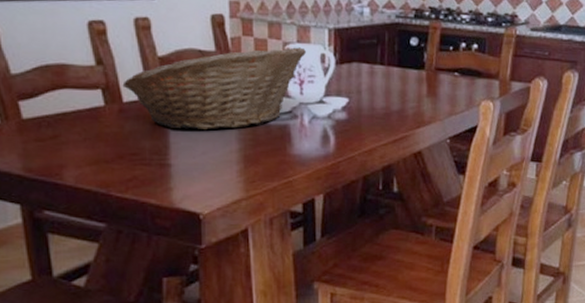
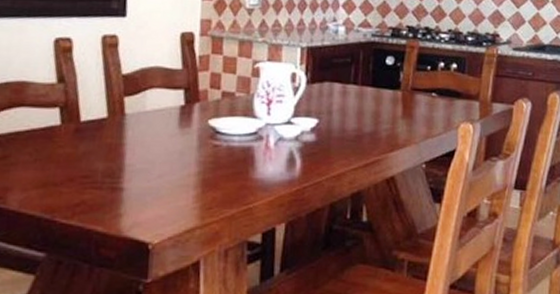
fruit basket: present [122,47,307,131] -> none [82,66,277,152]

